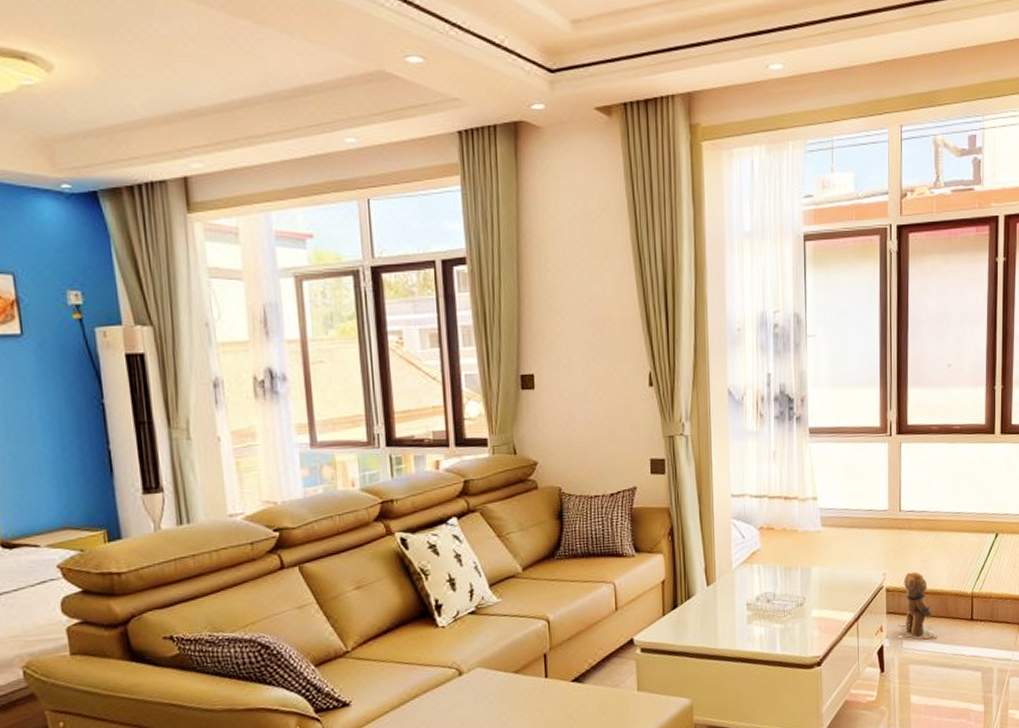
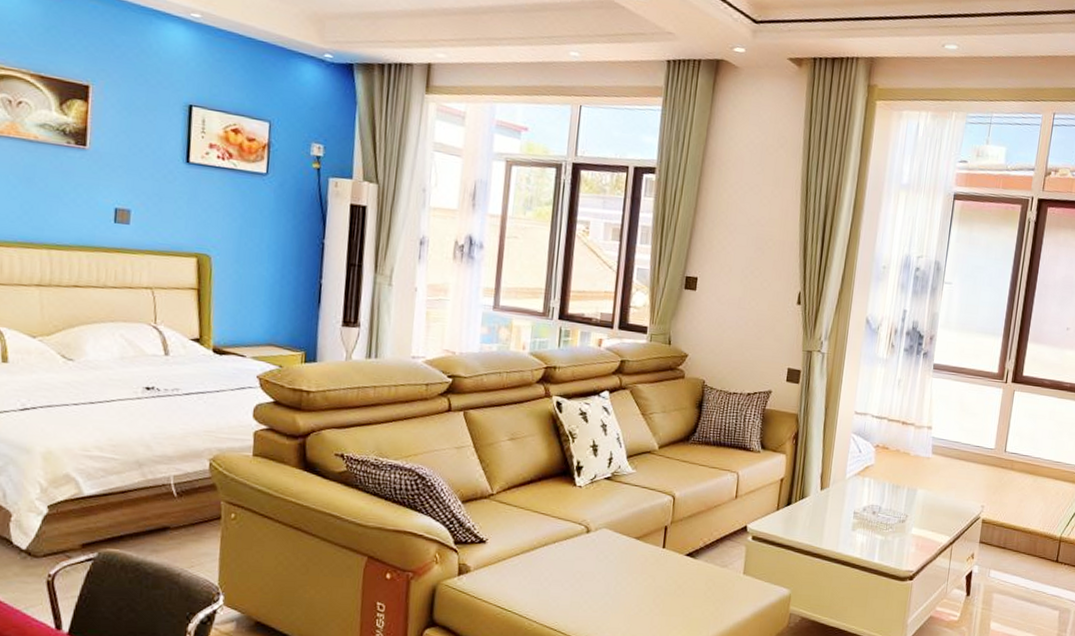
teddy bear: present [898,571,937,640] -> none [989,508,1023,574]

